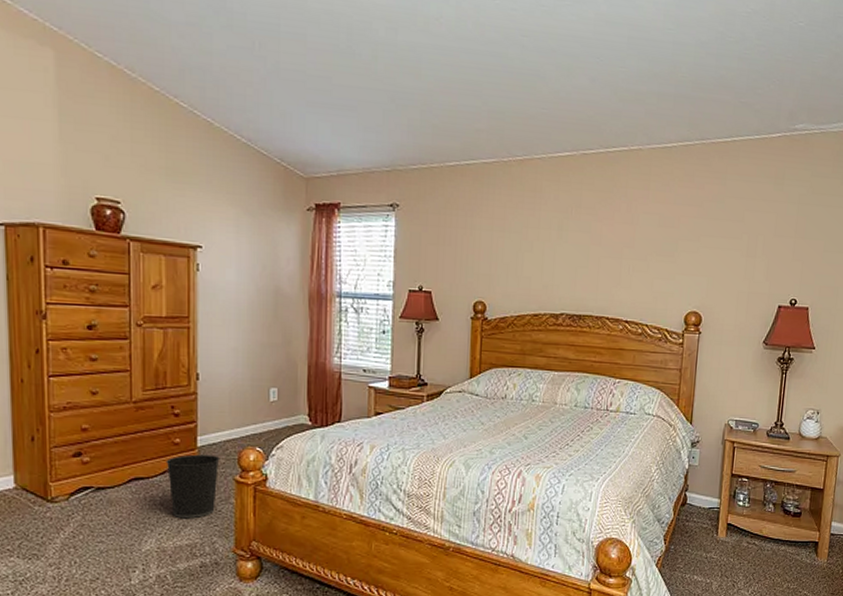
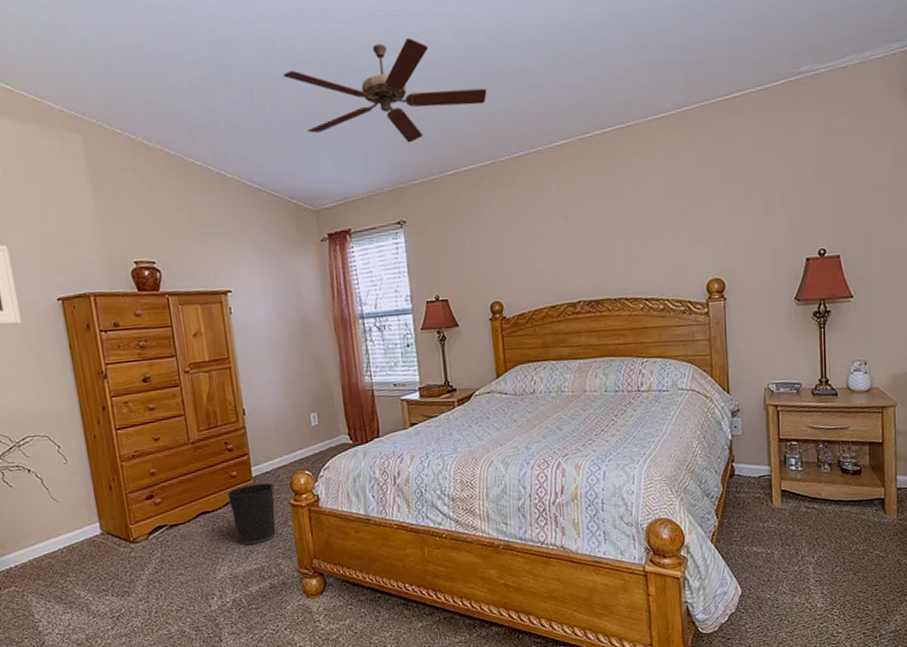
ceiling fan: none [290,19,499,127] -> present [283,38,487,143]

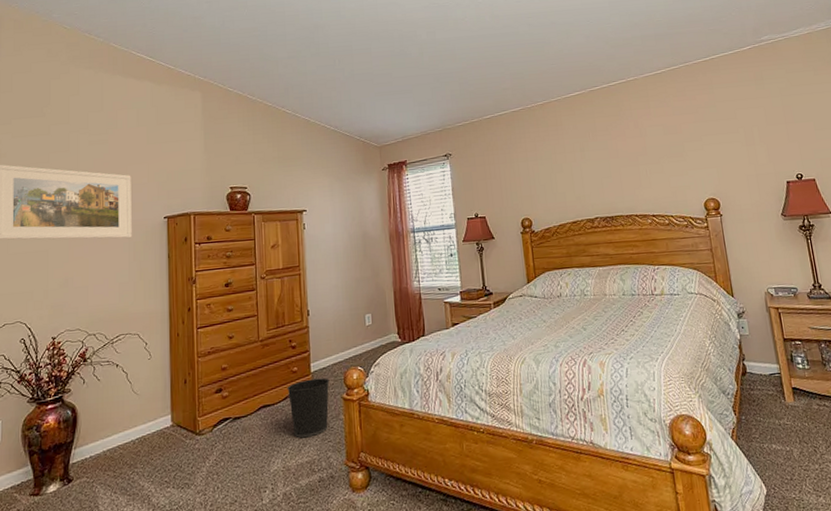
ceiling fan: present [283,38,487,143] -> none [360,21,516,95]

